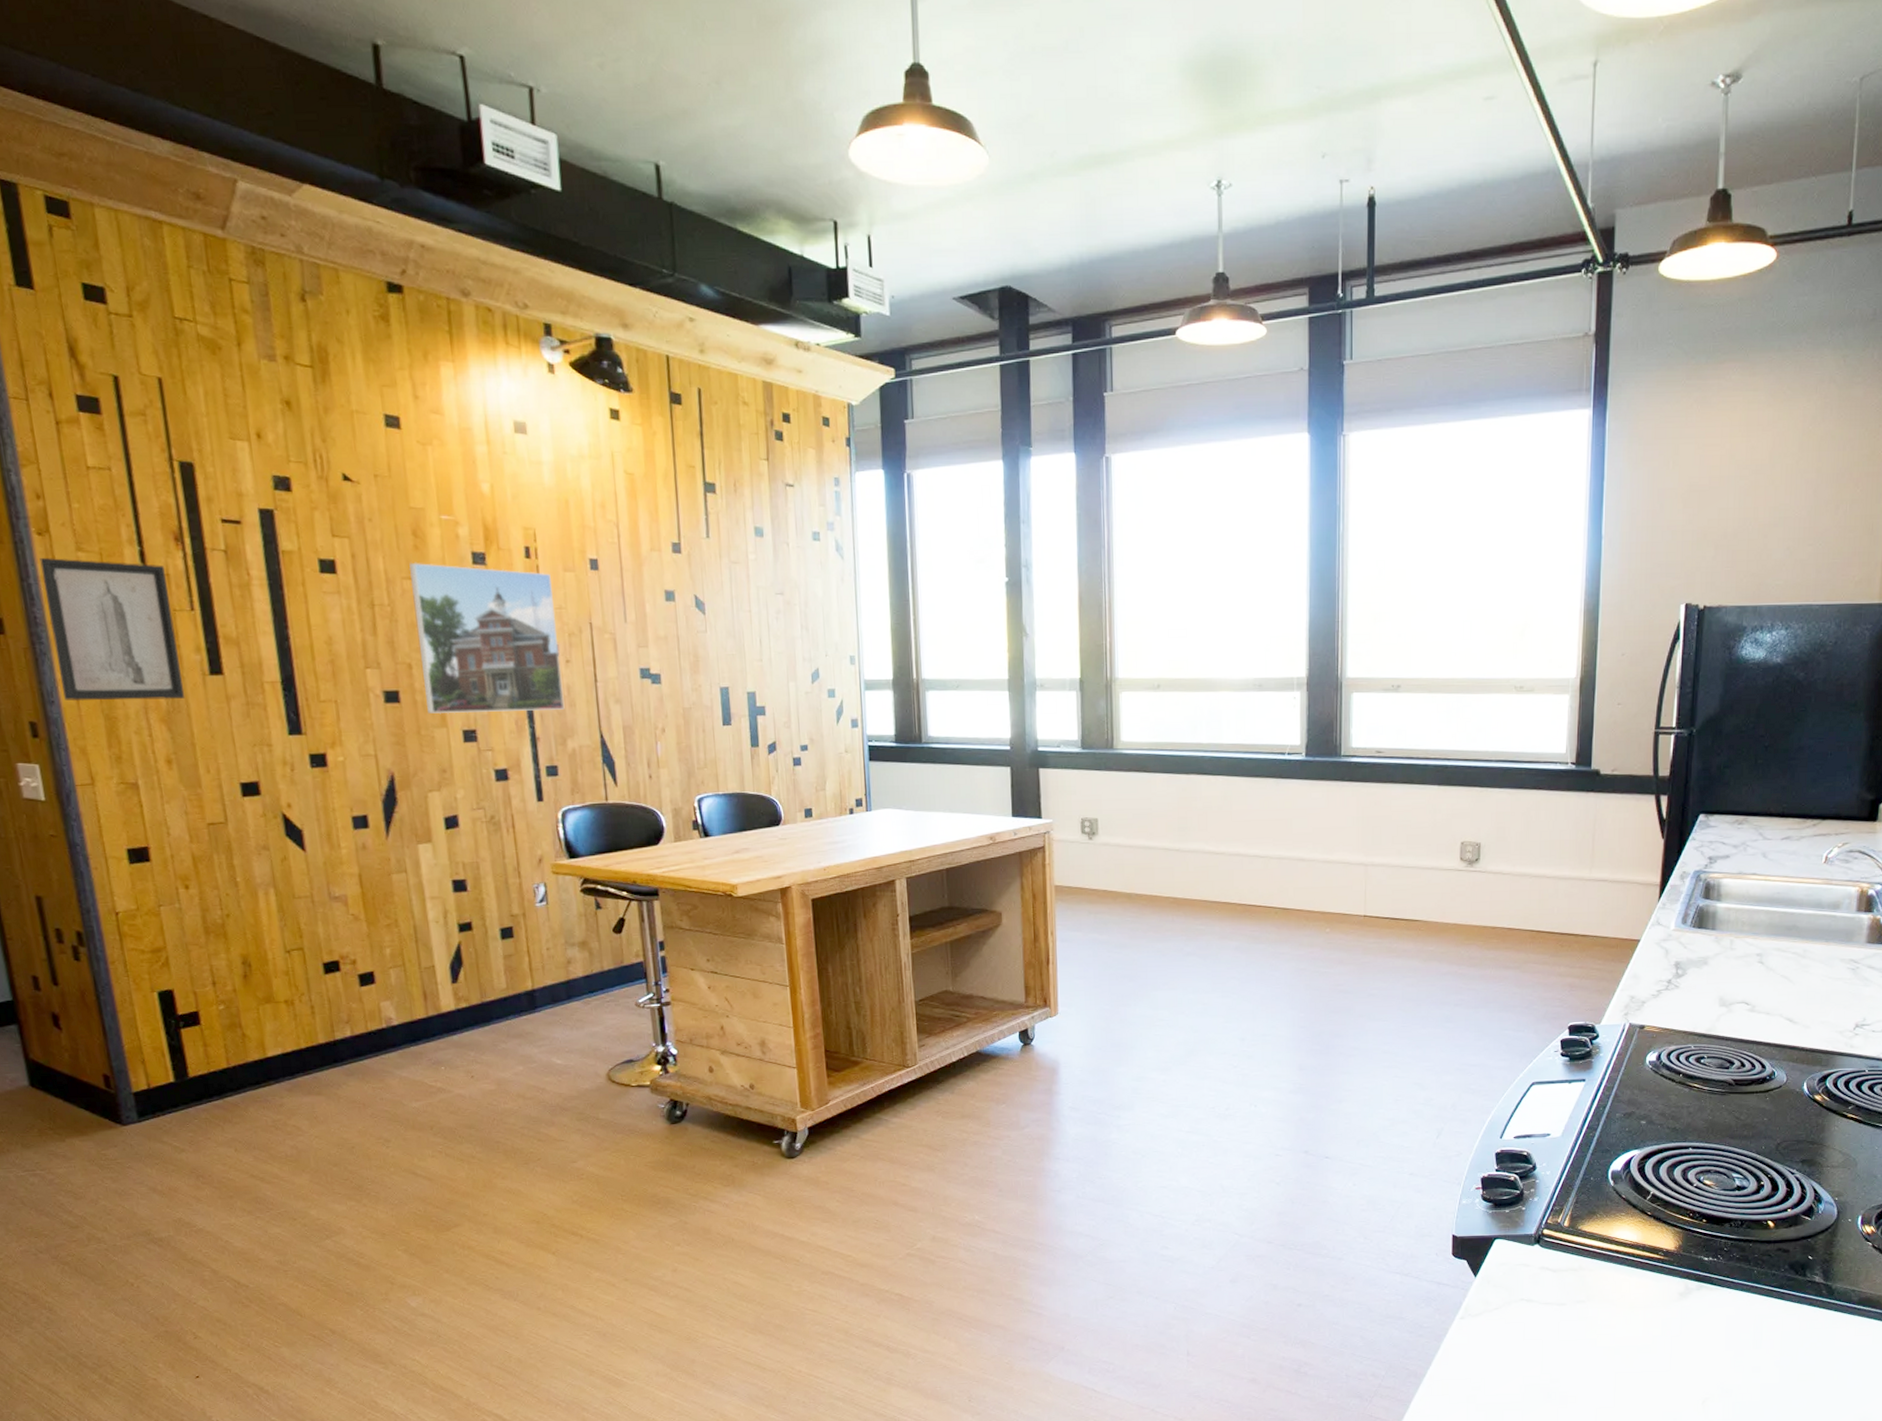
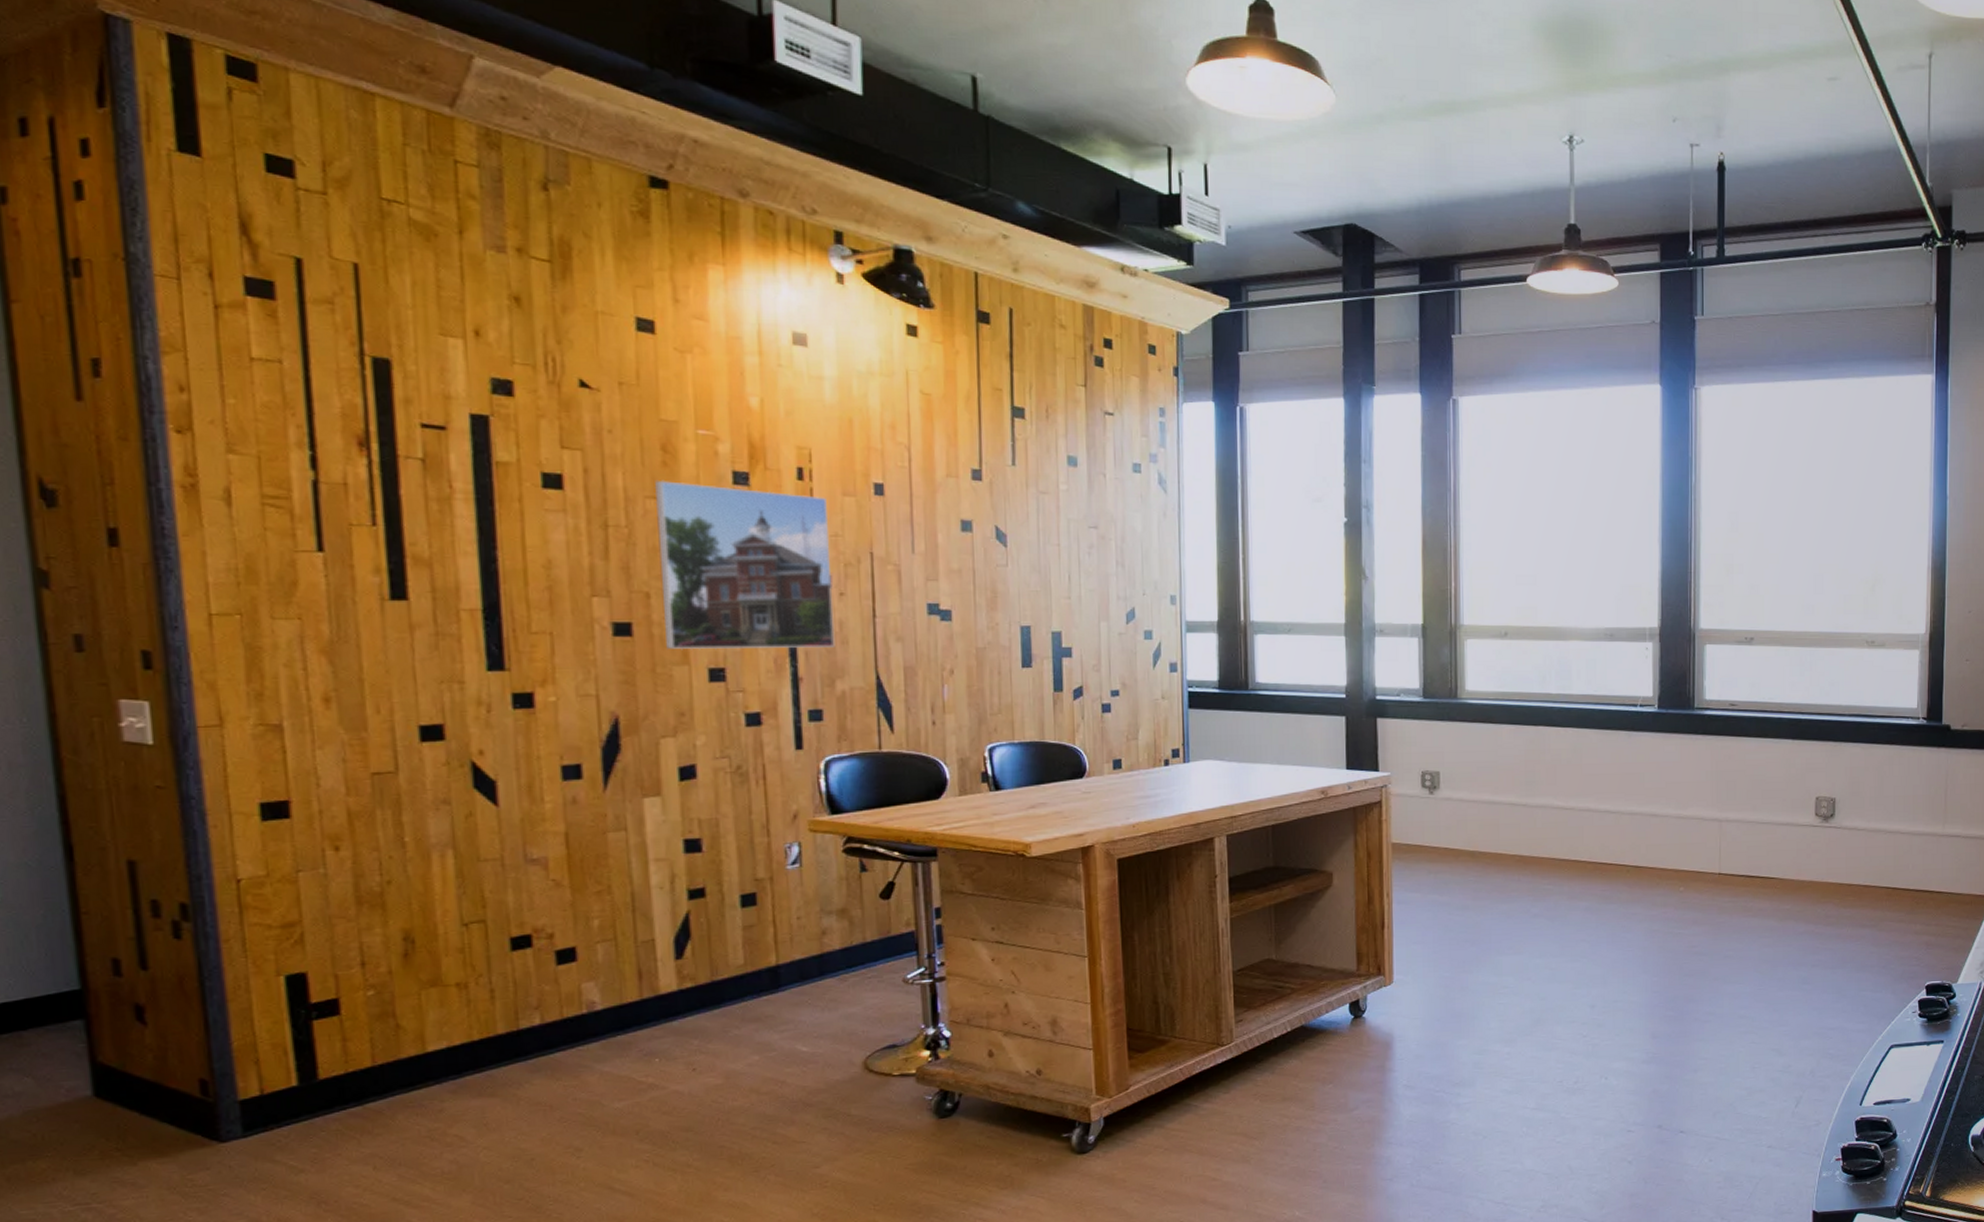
wall art: present [39,557,186,701] -> none [176,458,356,628]

